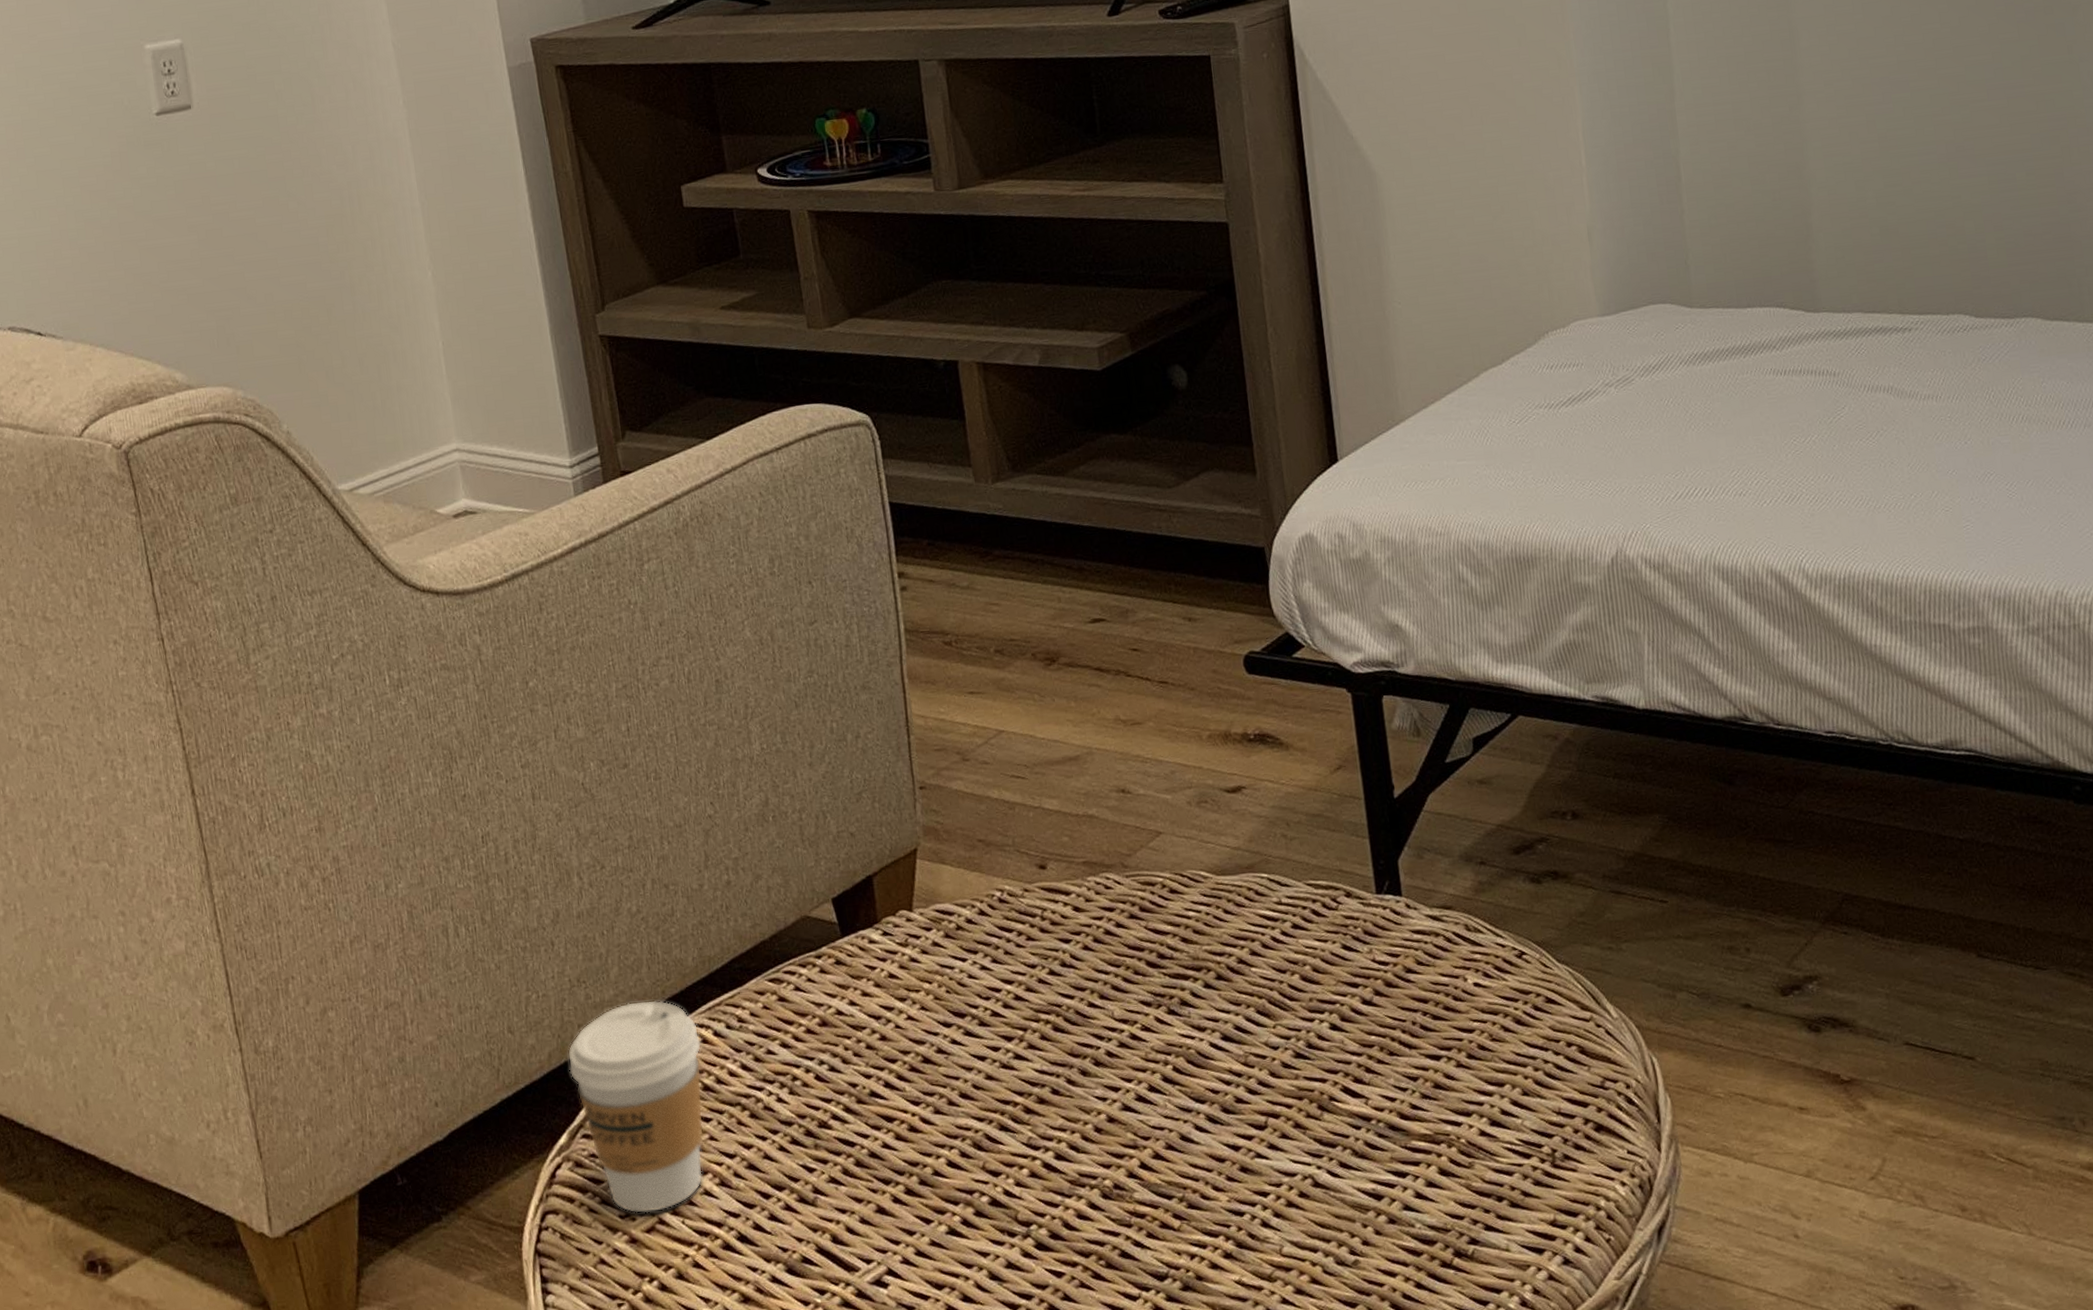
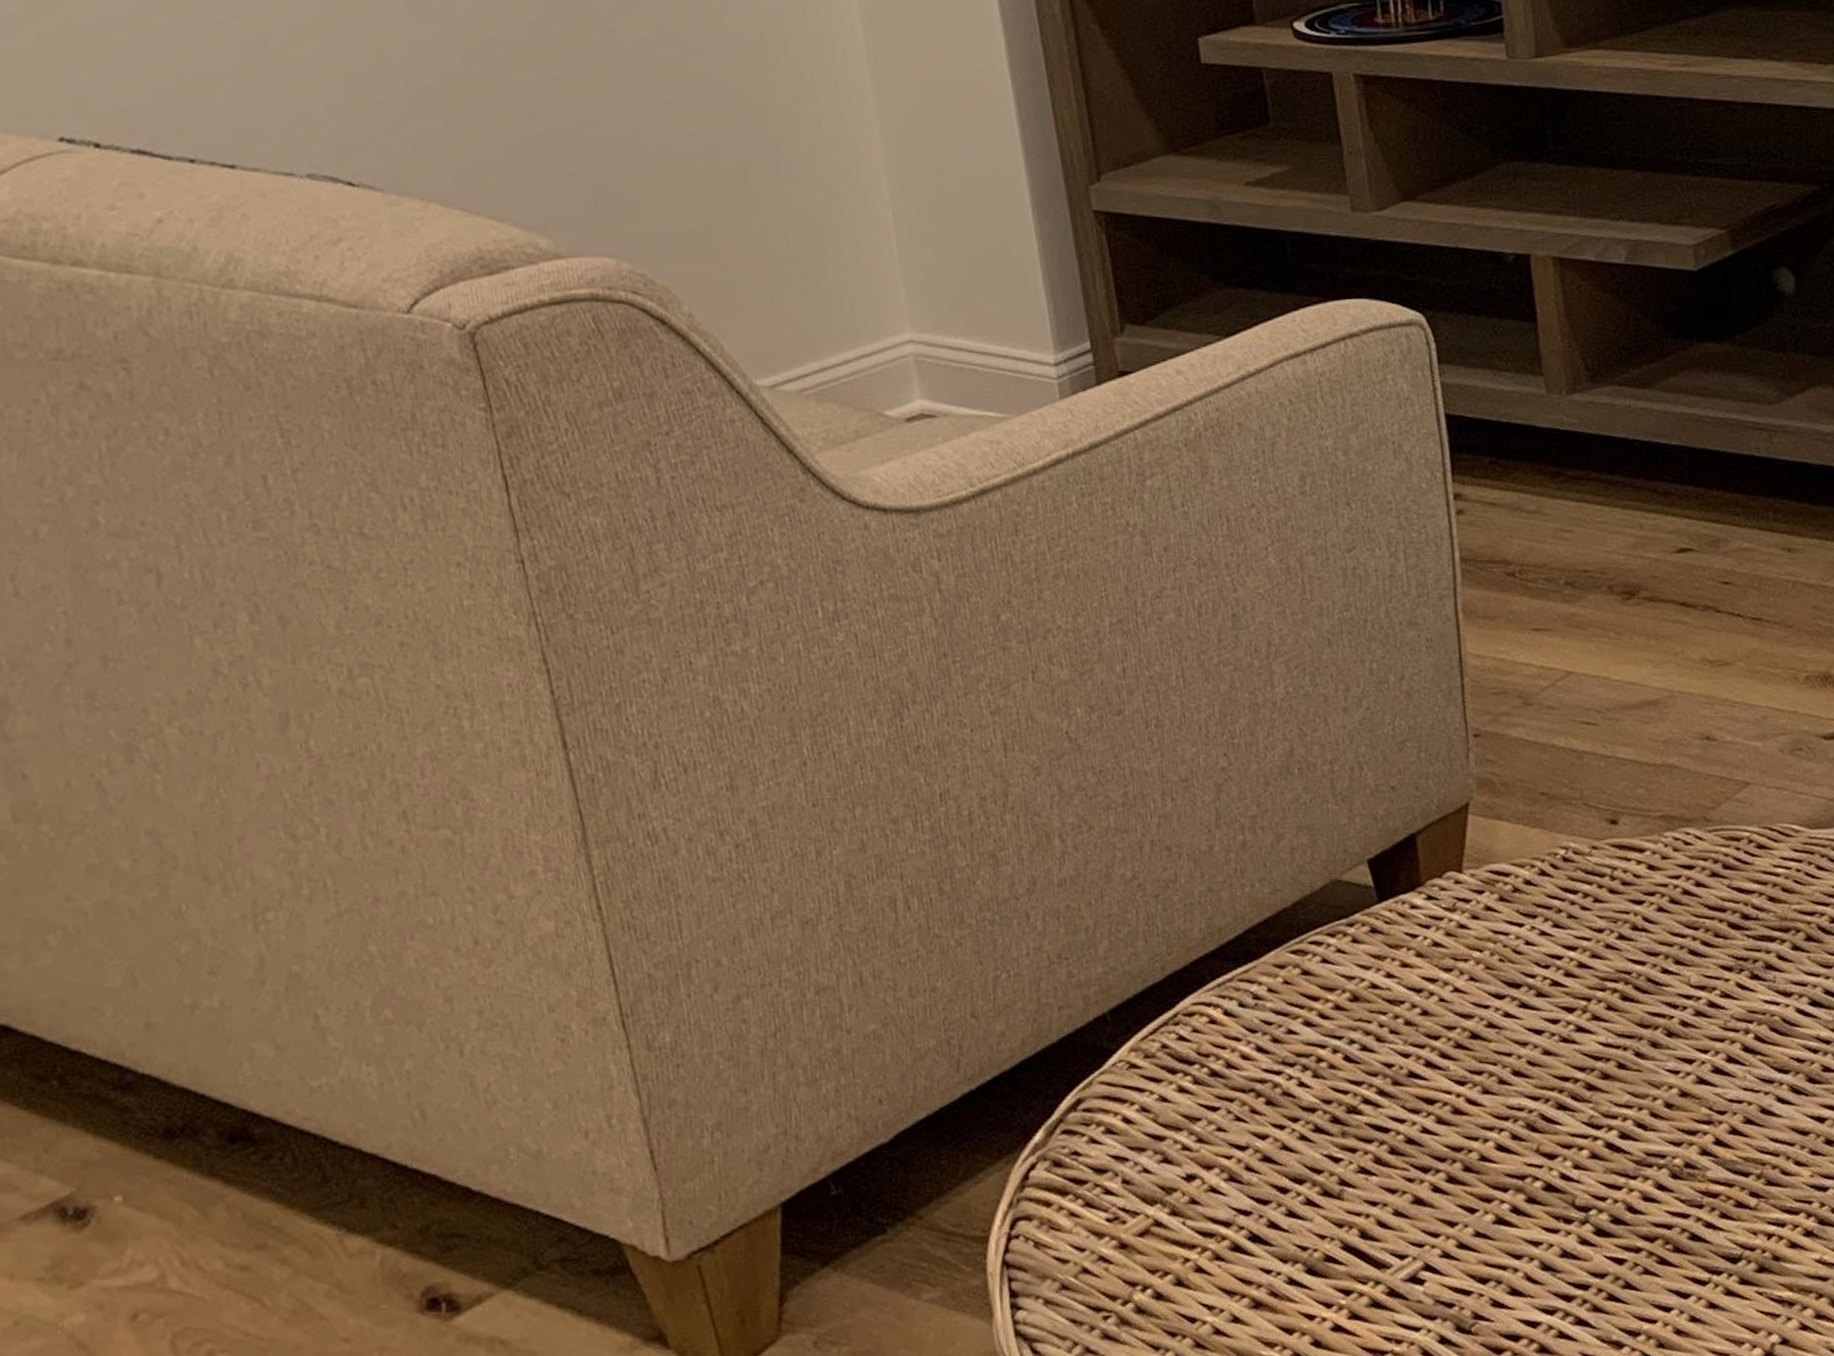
coffee cup: present [567,1000,704,1214] -> none [1044,977,1210,1216]

